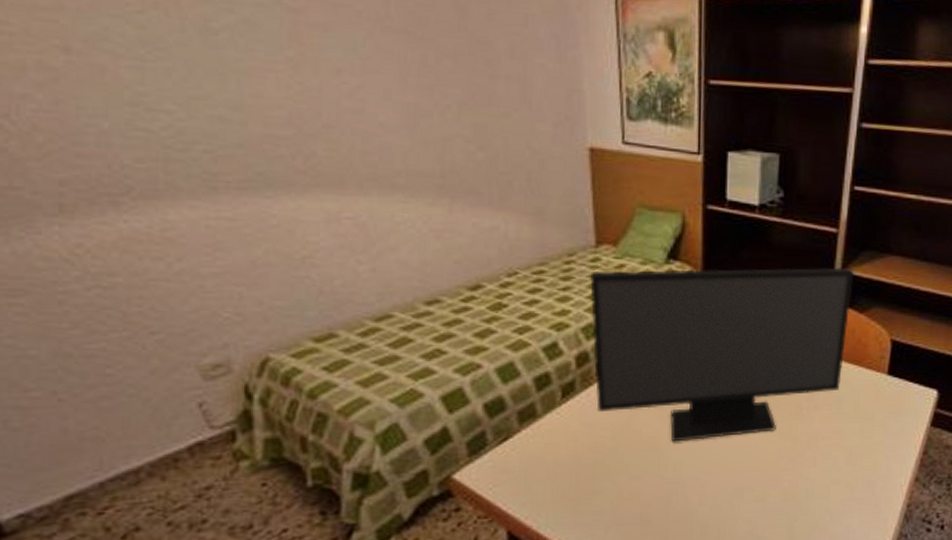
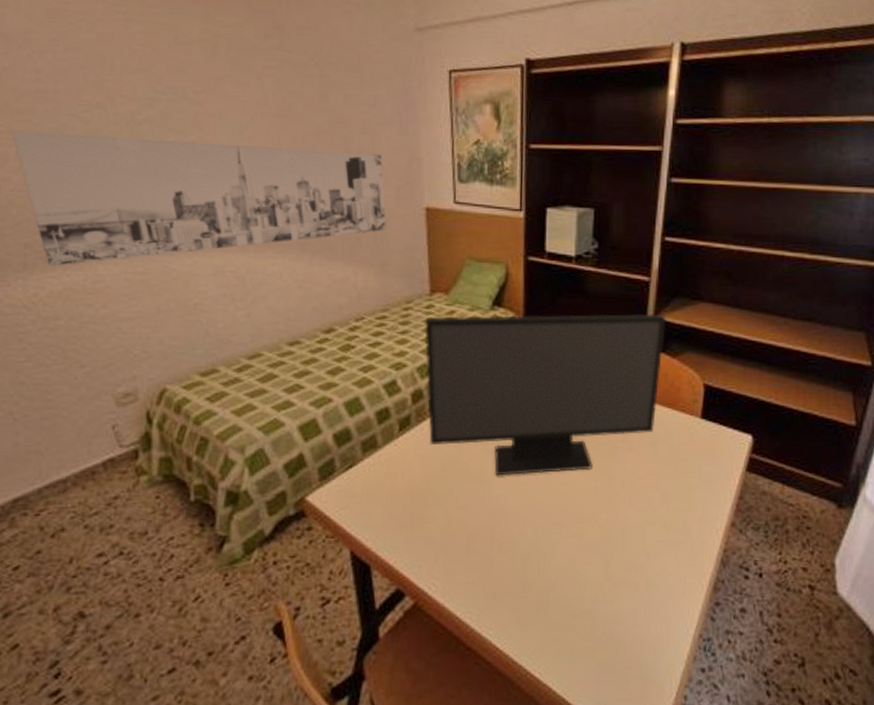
wall art: none [28,31,543,210] -> present [11,130,386,267]

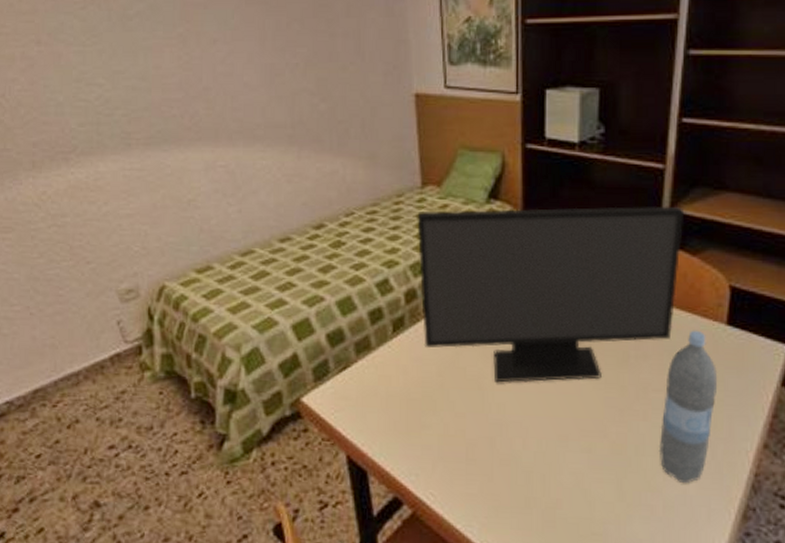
wall art: present [11,130,386,267] -> none [16,31,374,165]
water bottle: none [642,423,693,562] -> present [658,330,718,484]

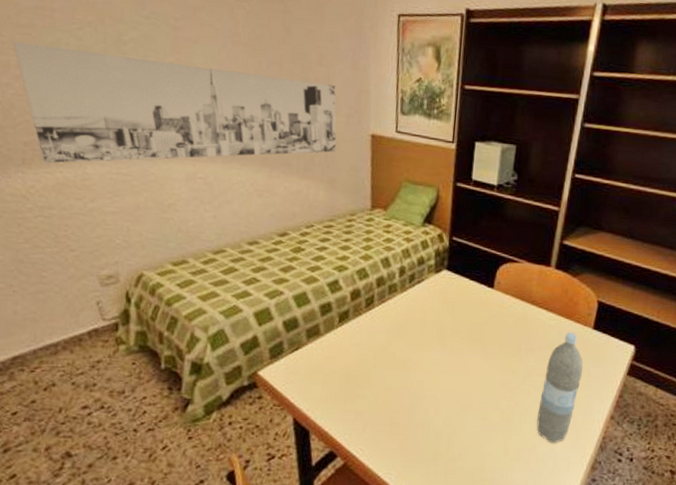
wall art: none [16,31,374,165] -> present [13,41,337,164]
computer monitor: present [417,205,685,383] -> none [363,228,571,366]

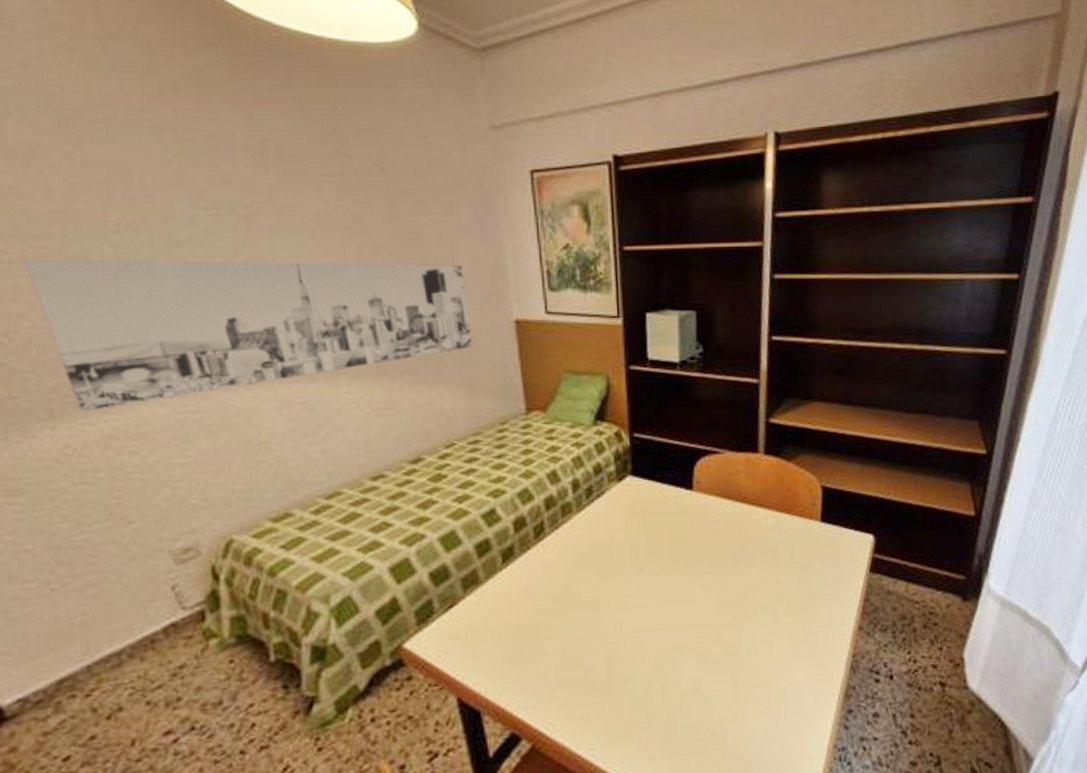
water bottle: present [536,331,583,444] -> none [768,529,817,674]

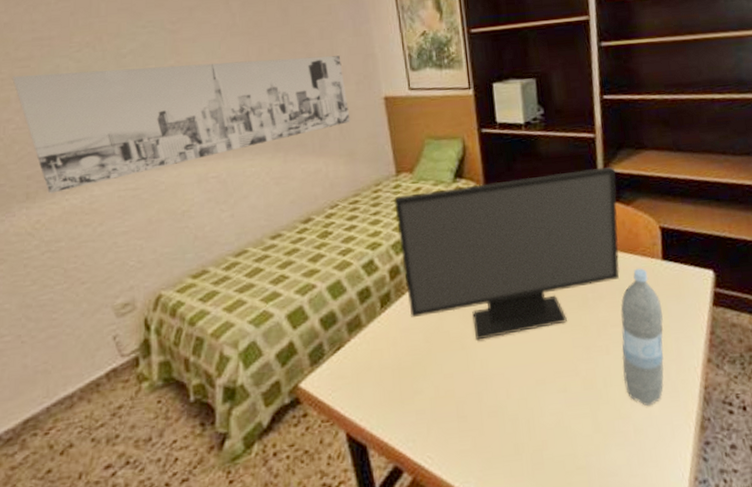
computer monitor: none [523,416,779,602] -> present [394,166,620,341]
water bottle: none [768,529,817,674] -> present [620,268,664,407]

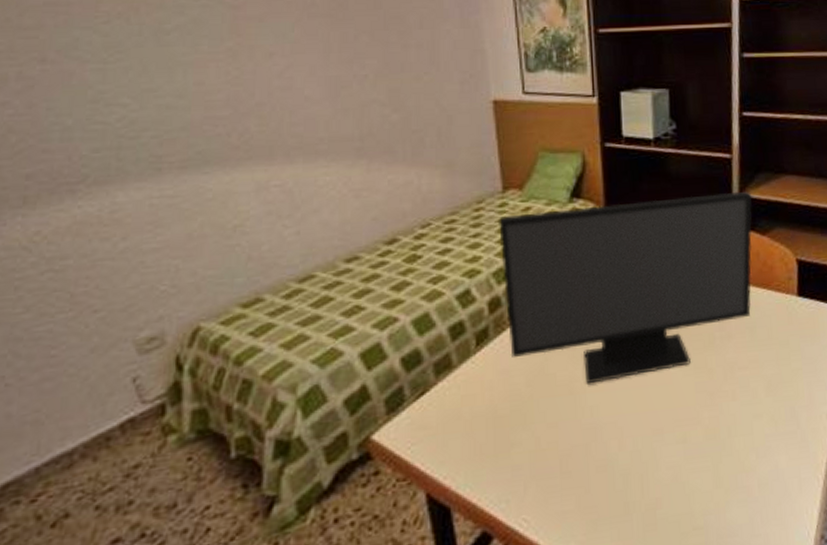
wall art: present [12,55,351,194] -> none [12,48,451,198]
water bottle: present [620,268,664,407] -> none [749,304,796,459]

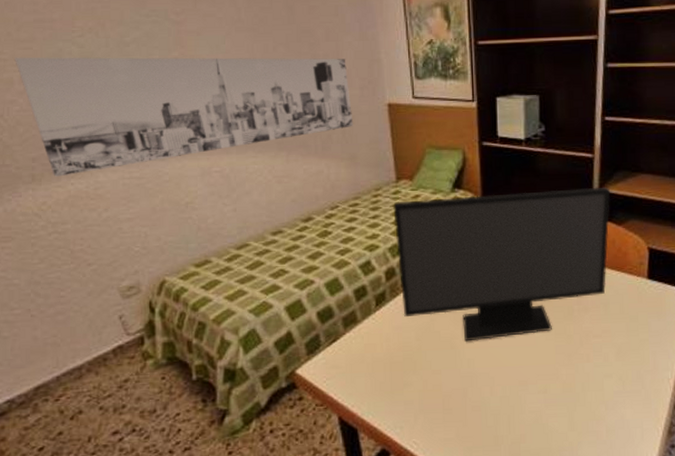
wall art: none [12,48,451,198] -> present [15,57,353,177]

